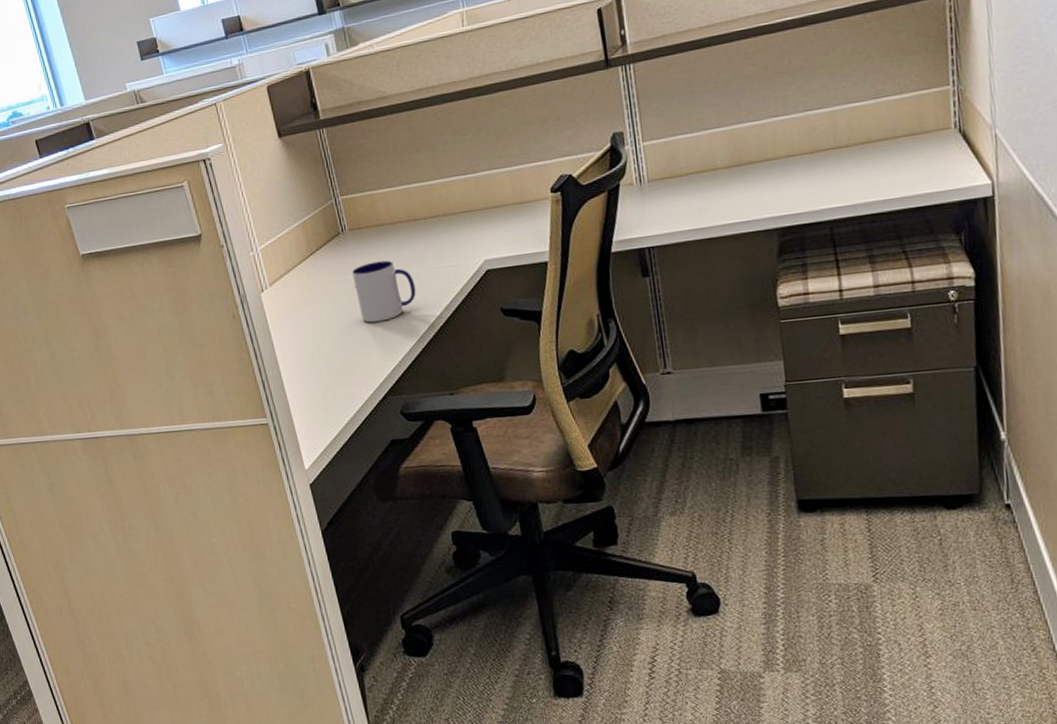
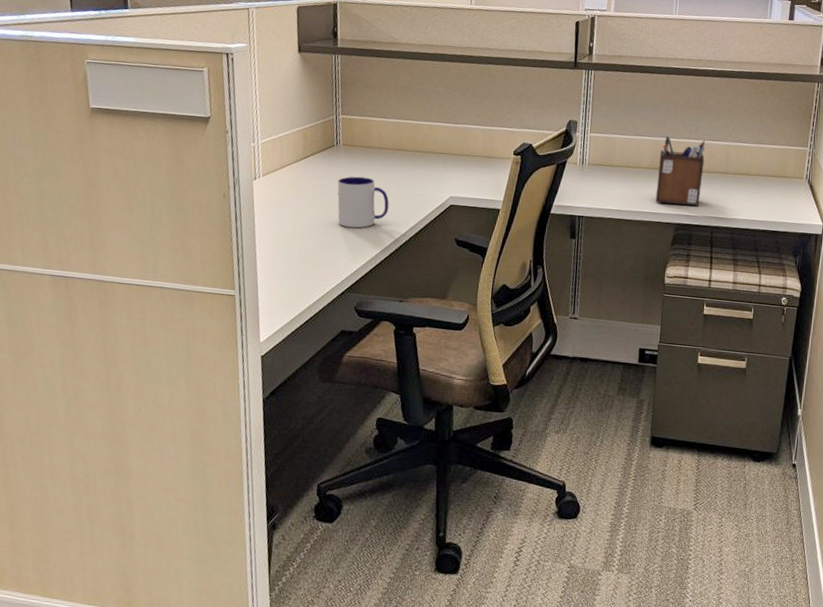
desk organizer: none [740,112,807,208] -> present [655,136,705,206]

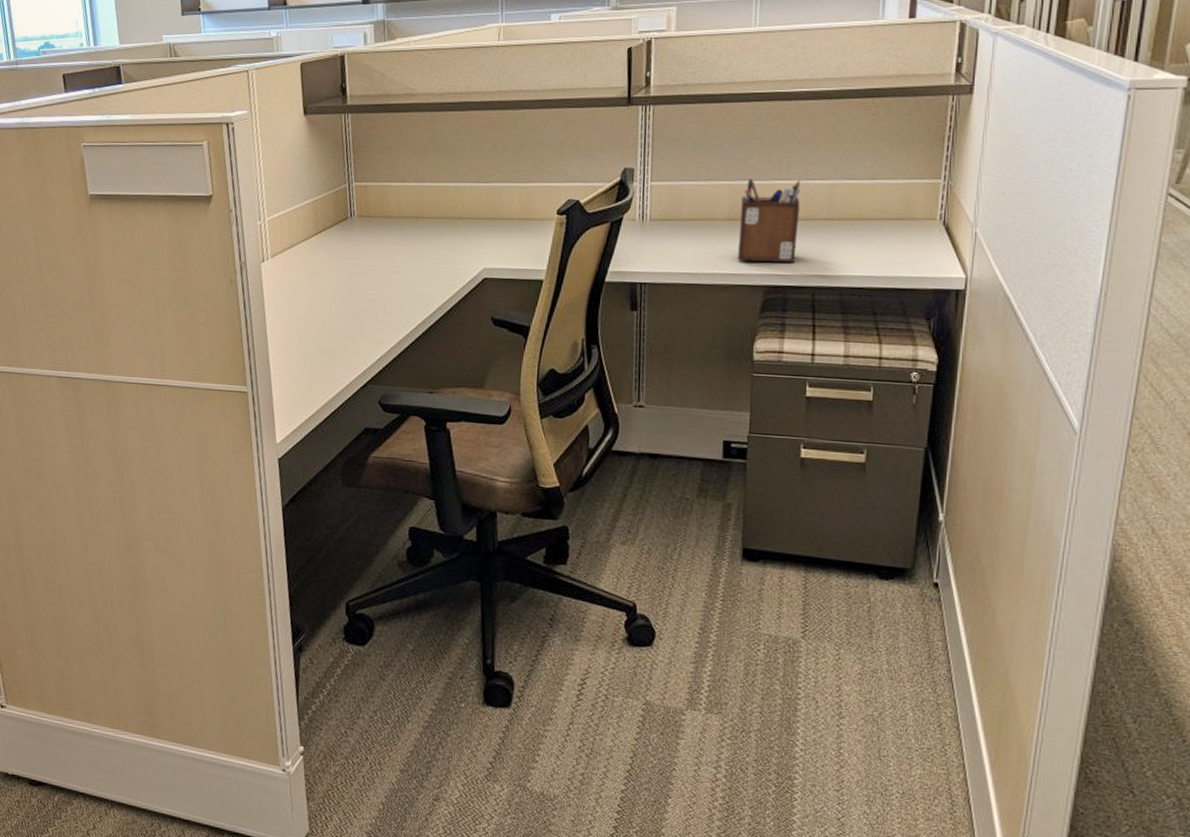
mug: present [337,176,389,228] -> none [353,251,413,311]

